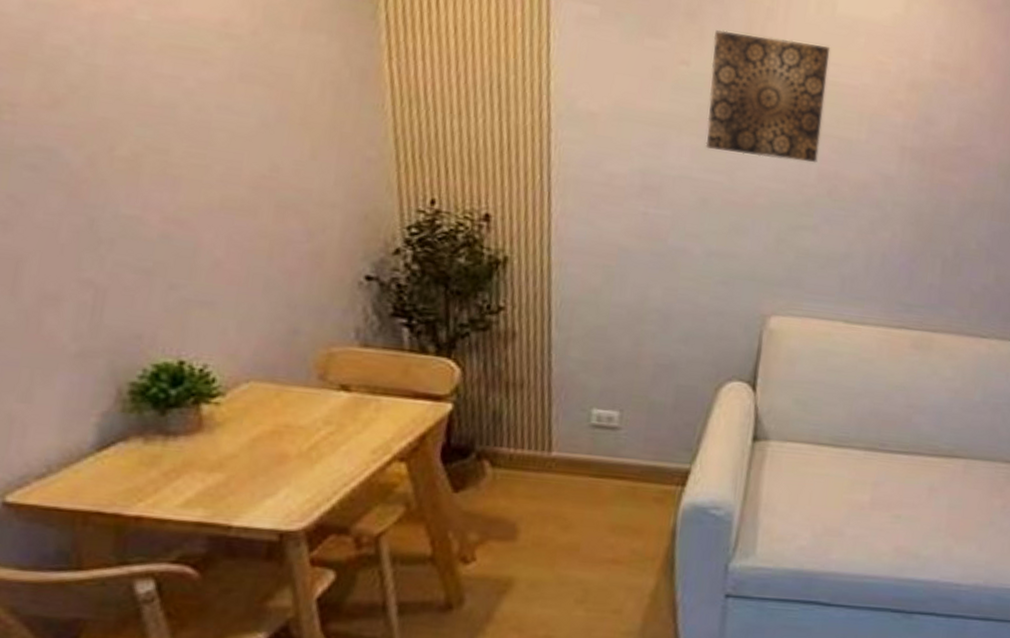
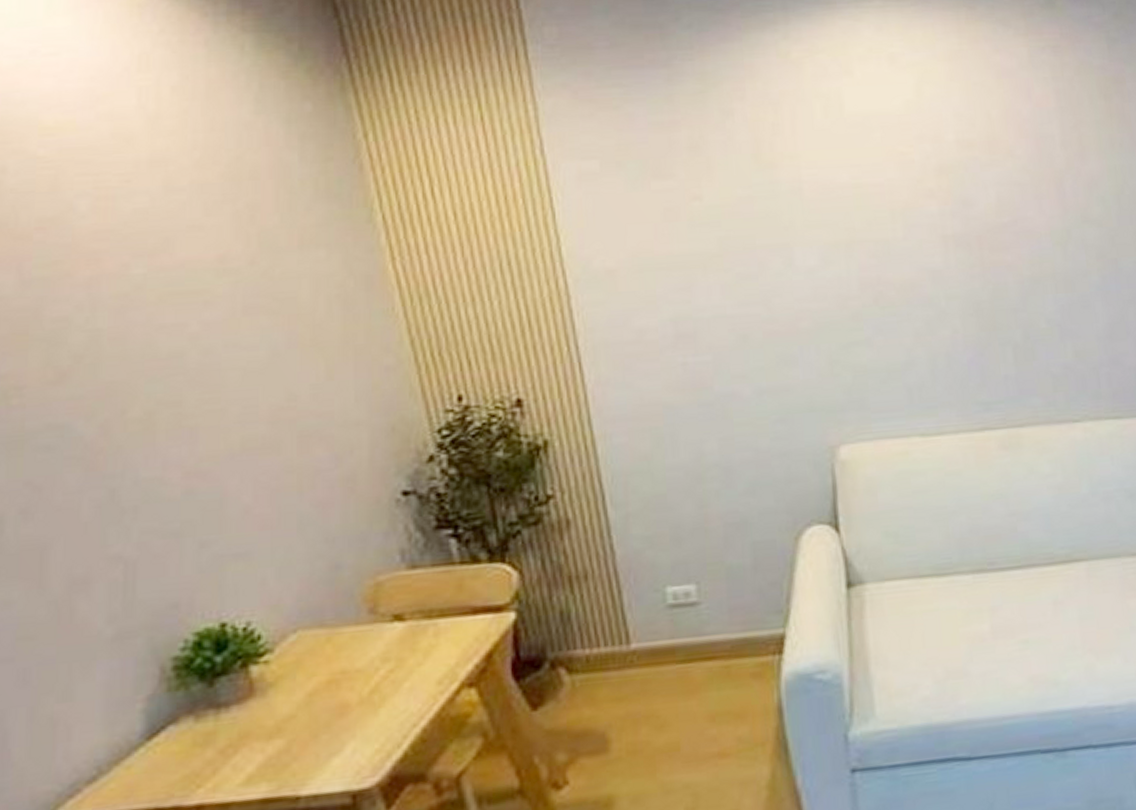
wall art: present [705,30,831,163] -> none [721,148,856,282]

